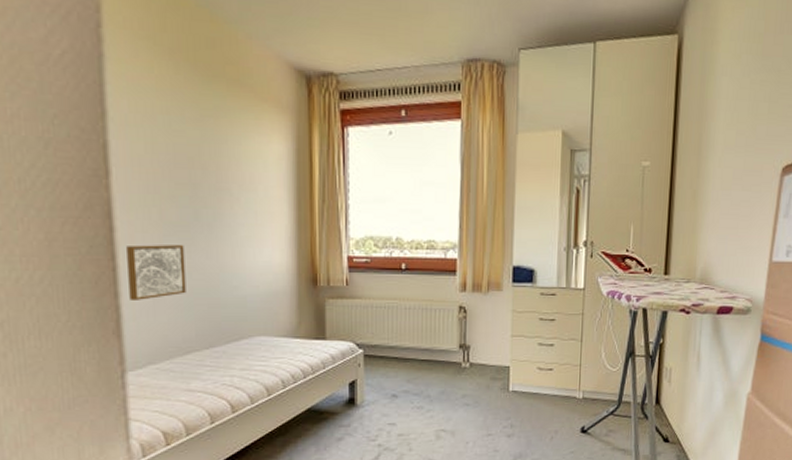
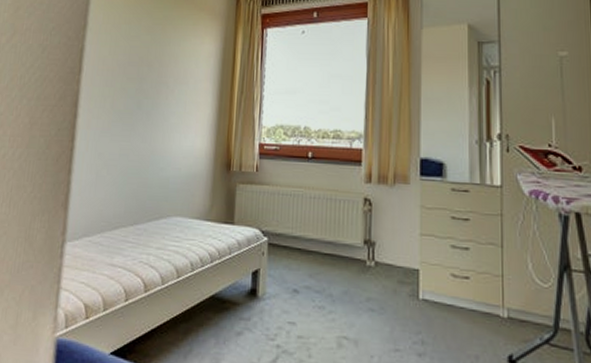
wall art: present [126,245,186,300] -> none [79,129,126,177]

